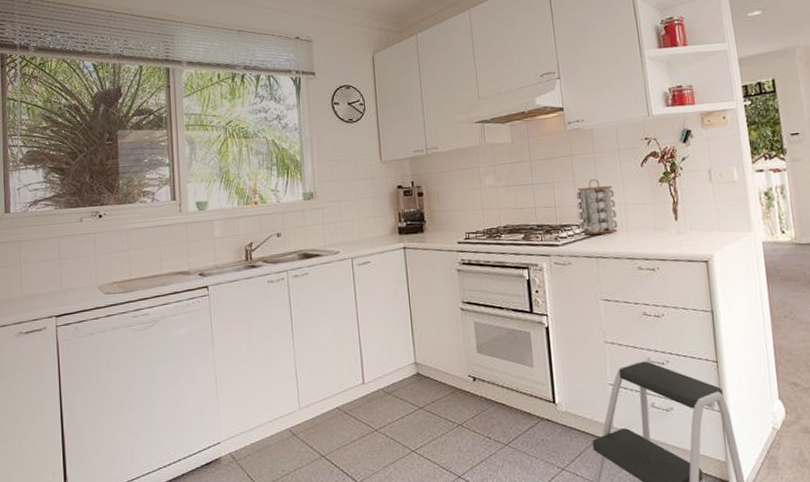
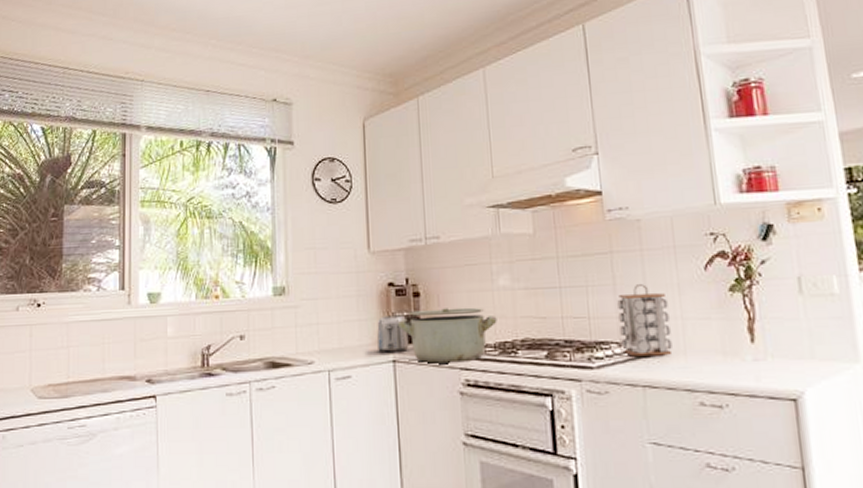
toaster: none [389,211,416,243] -> present [377,315,409,354]
saucepan: none [406,202,485,249] -> present [397,307,497,364]

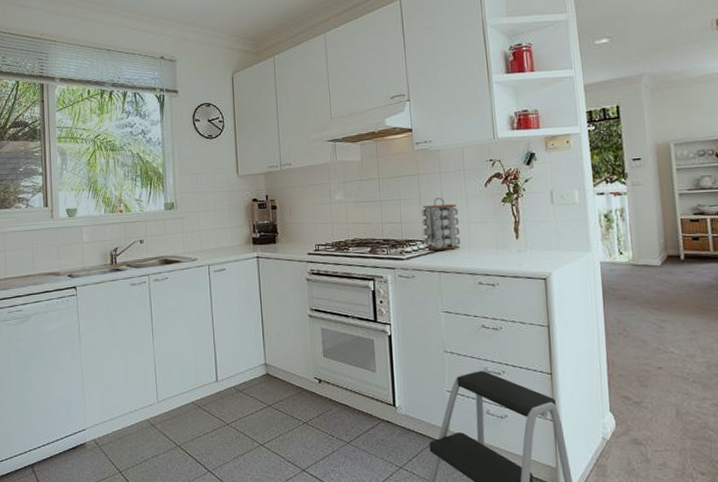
toaster: present [377,315,409,354] -> none [244,223,269,252]
saucepan: present [397,307,497,364] -> none [260,216,334,259]

